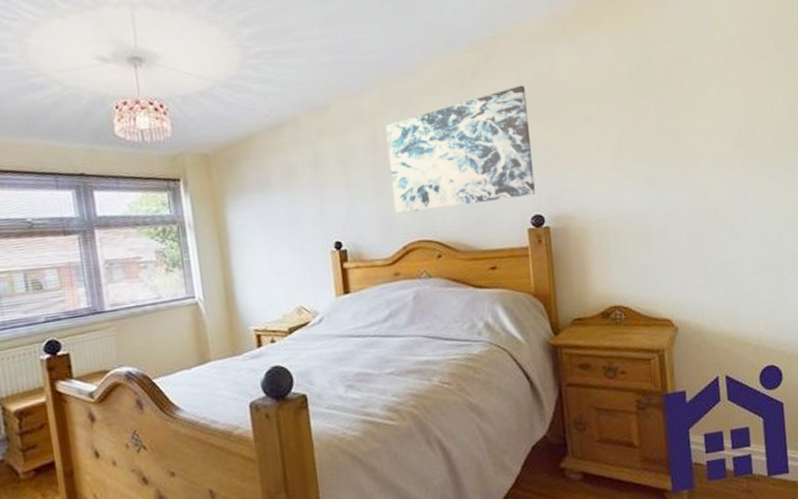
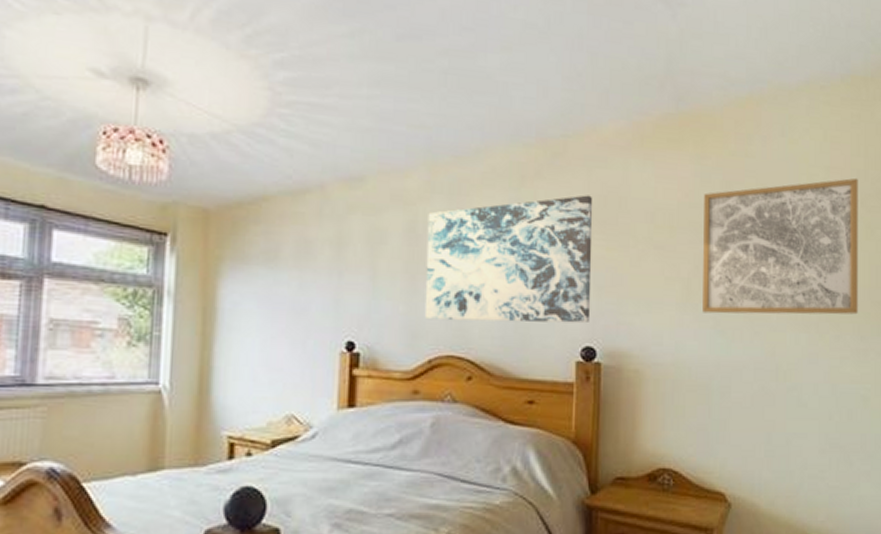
wall art: none [626,23,781,170] -> present [703,177,858,315]

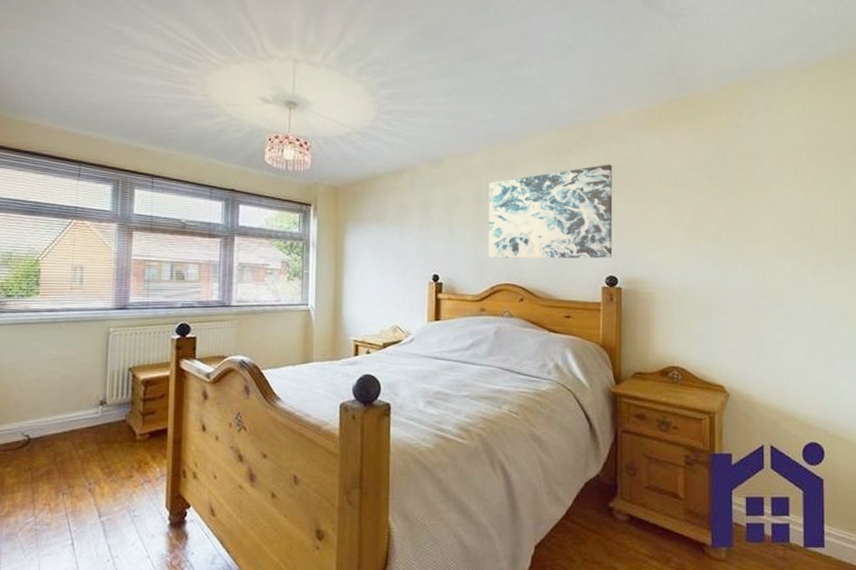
wall art: present [703,177,858,315] -> none [702,139,836,249]

